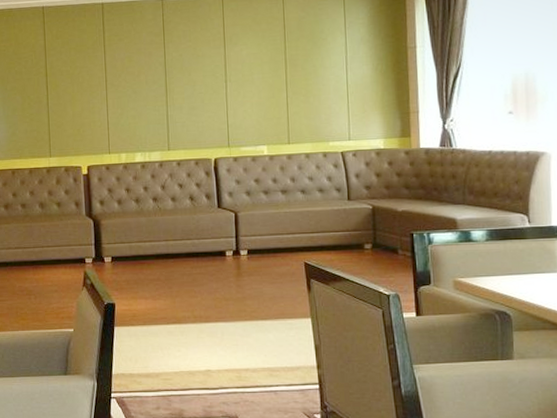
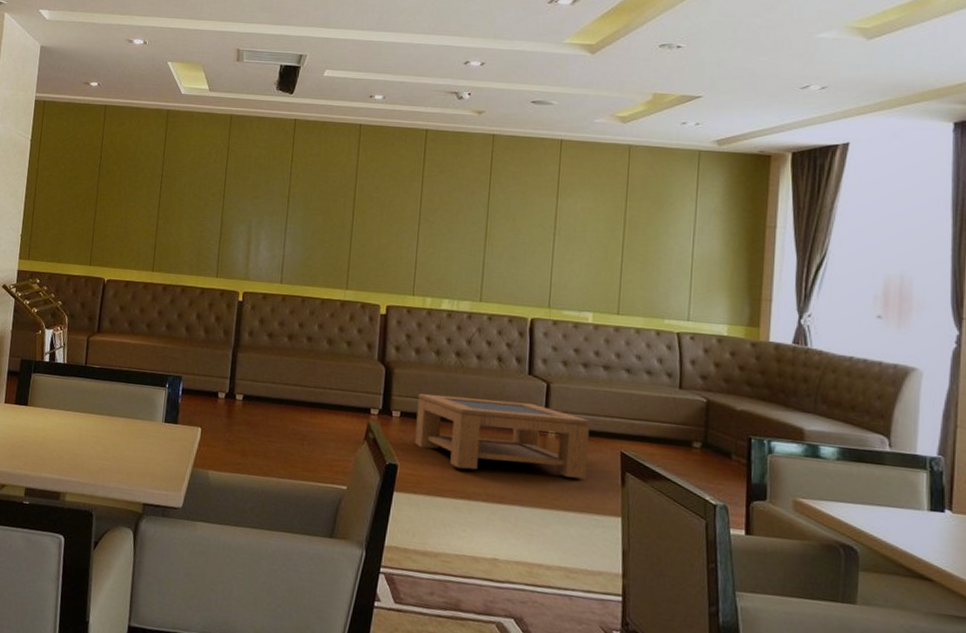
coffee table: none [125,233,278,298] -> present [415,394,590,479]

